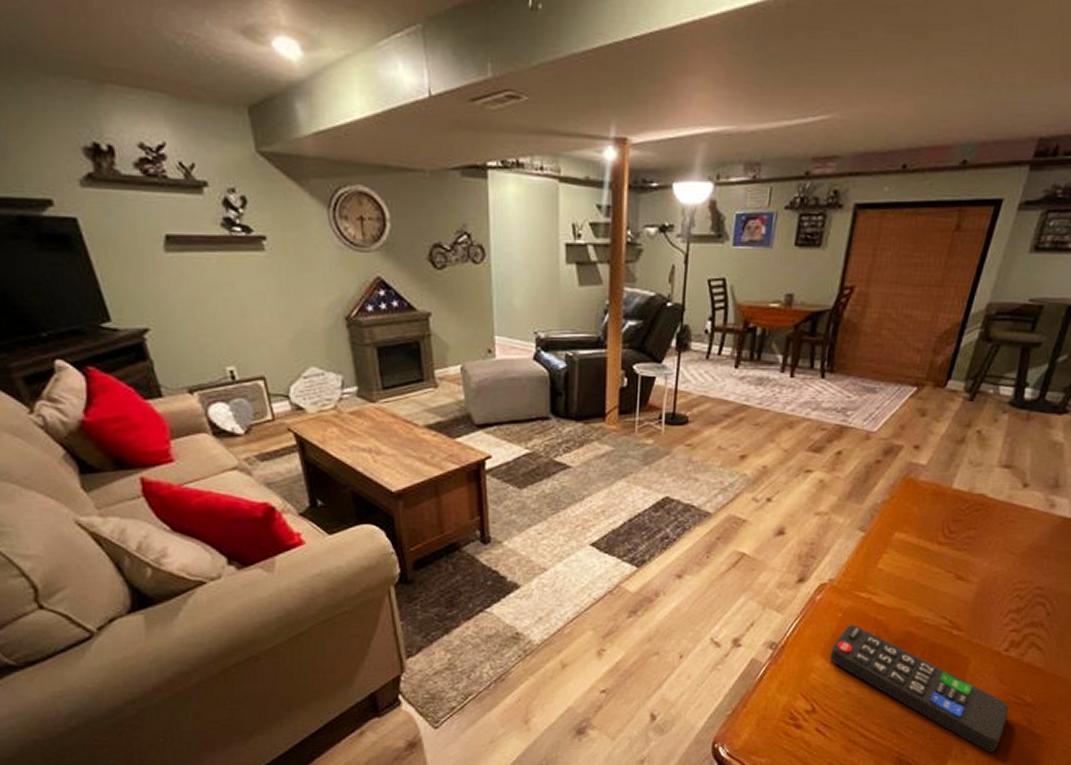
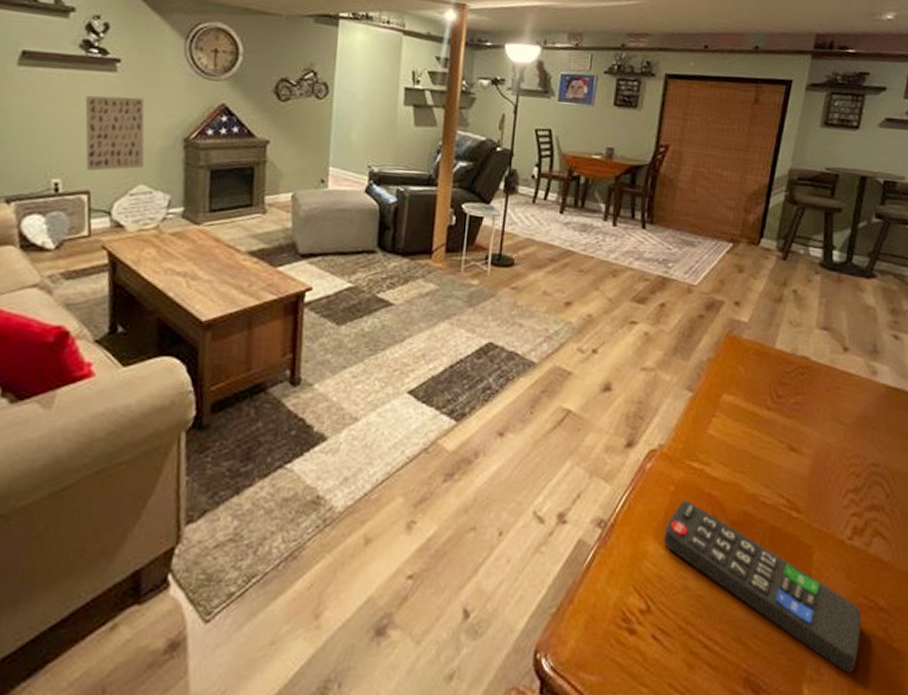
wall art: none [239,276,311,356] -> present [85,95,145,171]

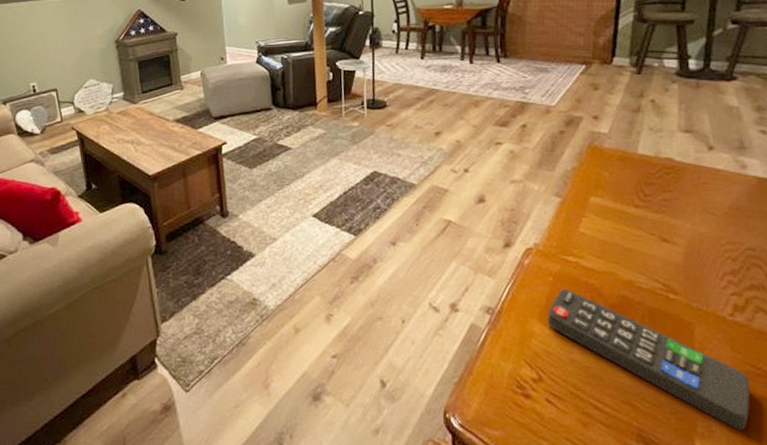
wall art: present [85,95,145,171] -> none [42,14,90,74]

